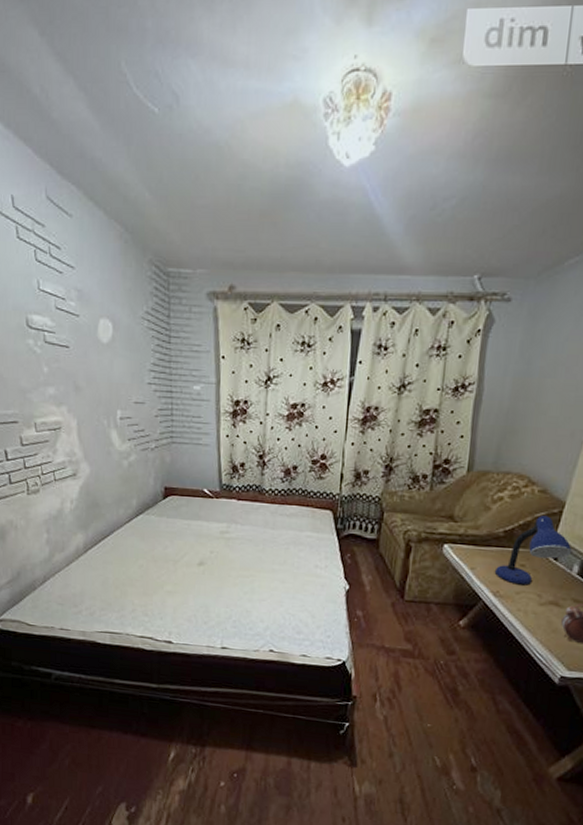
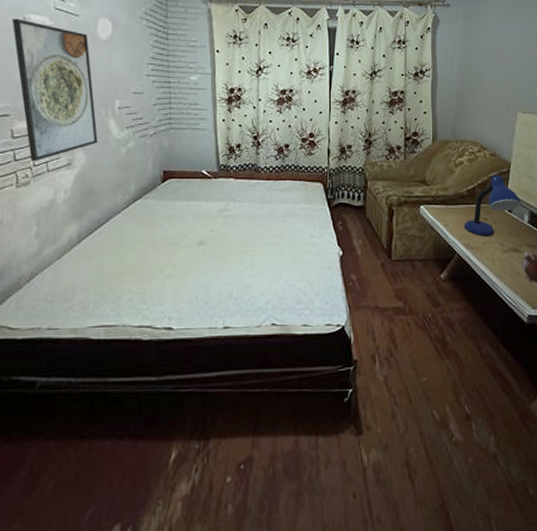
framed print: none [15,319,102,471] -> present [12,18,99,162]

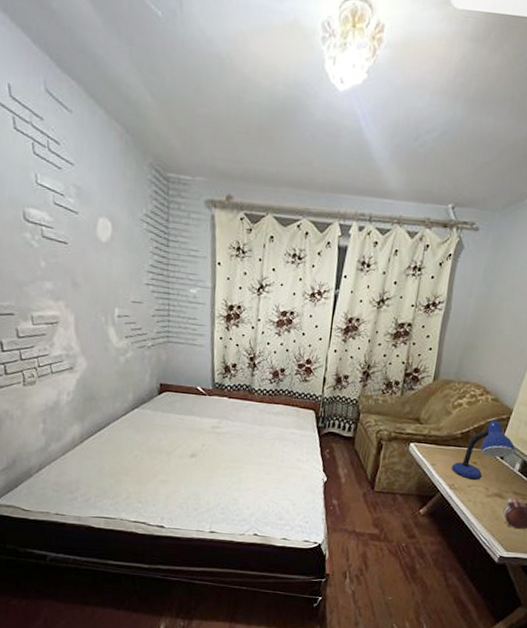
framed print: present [12,18,99,162] -> none [12,211,99,363]

